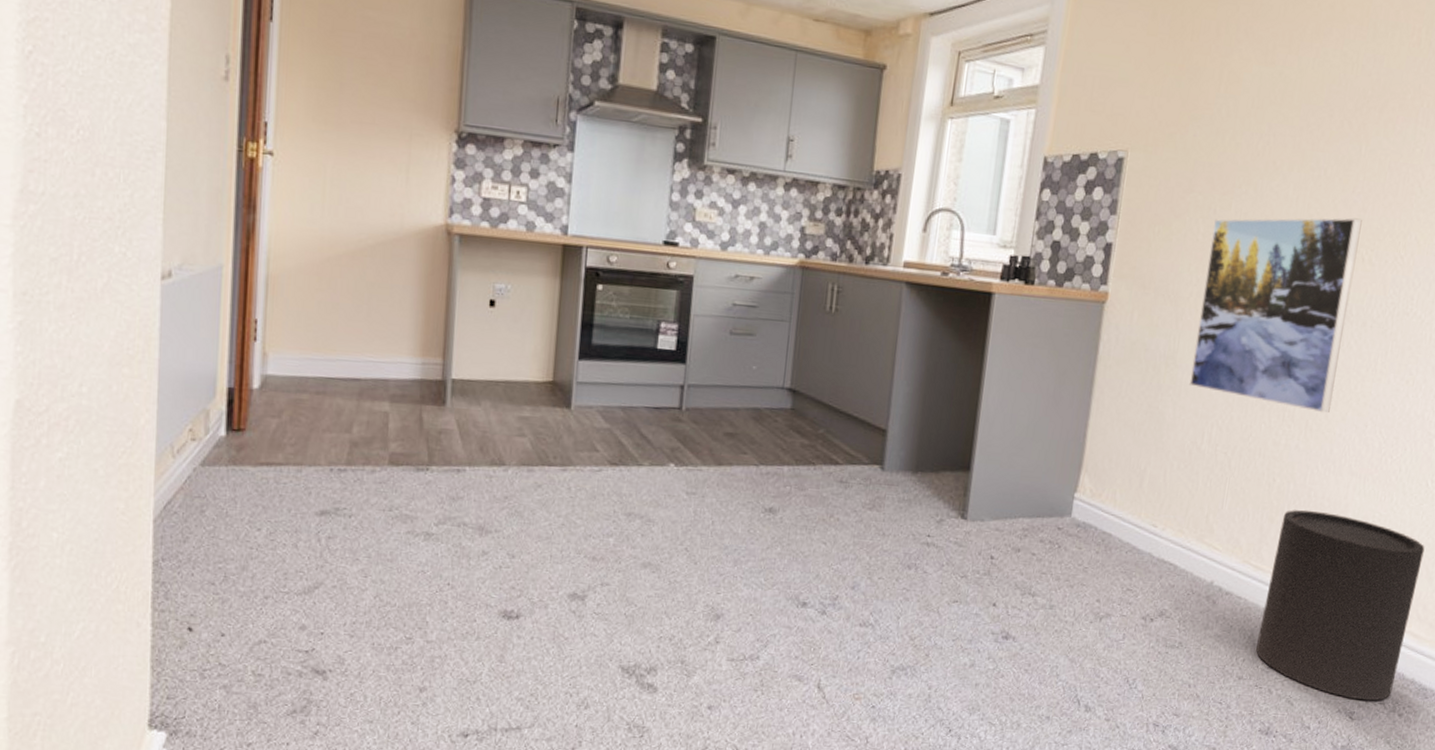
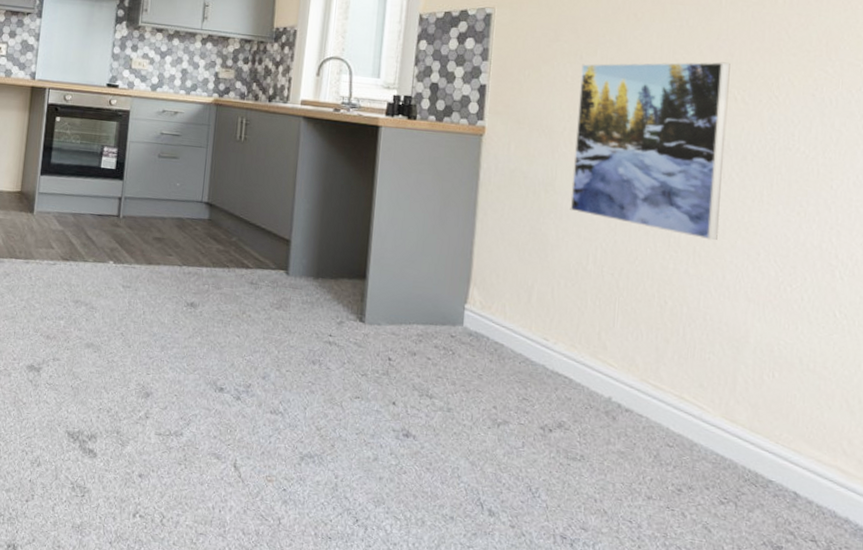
trash can: present [1256,510,1425,701] -> none [664,332,841,538]

